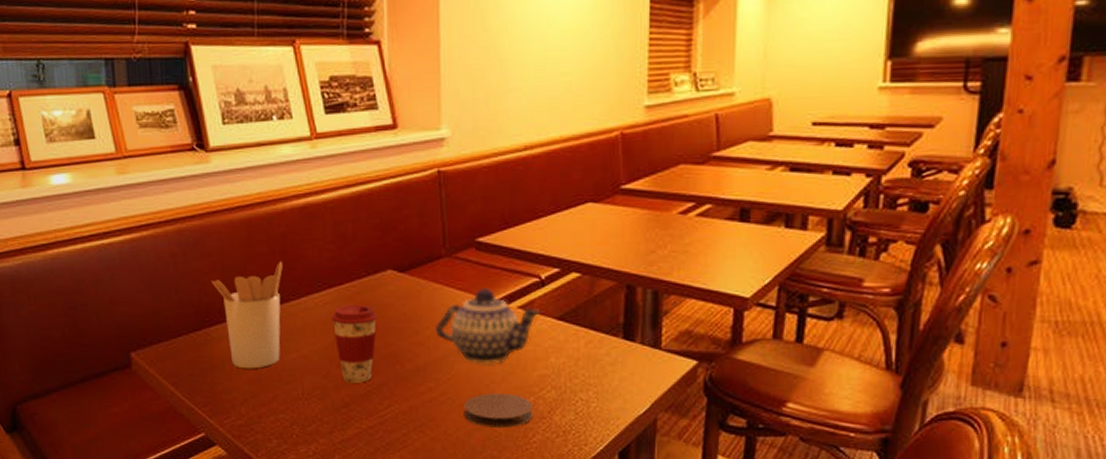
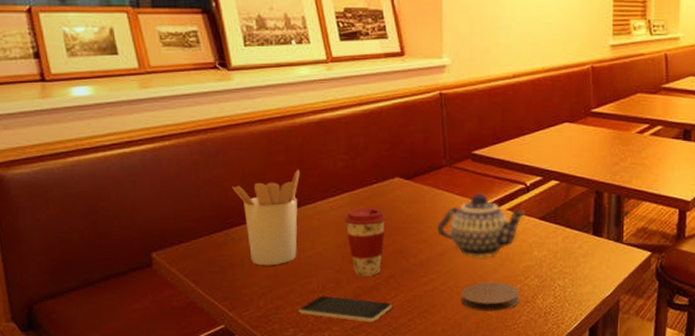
smartphone: none [283,403,385,435] -> present [299,295,392,322]

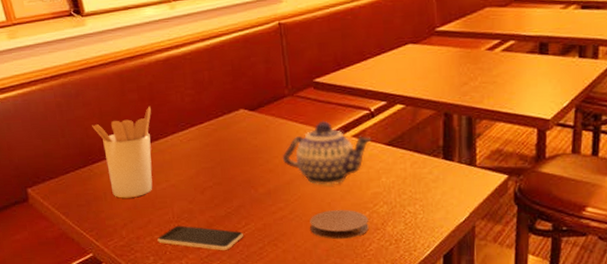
coffee cup: present [344,207,386,276] -> none [194,139,234,206]

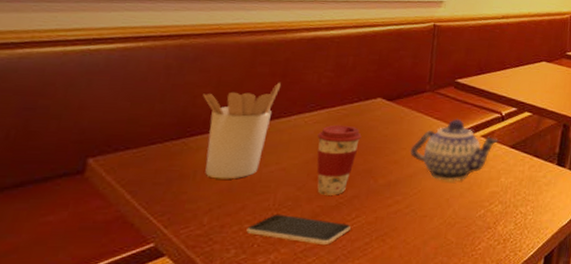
coffee cup: none [194,139,234,206] -> present [316,125,362,195]
coaster: present [310,210,369,240] -> none [423,207,482,237]

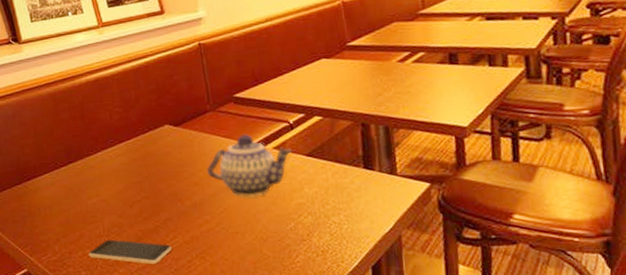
utensil holder: present [203,82,281,179] -> none [27,124,84,213]
coffee cup: present [316,125,362,195] -> none [122,154,160,220]

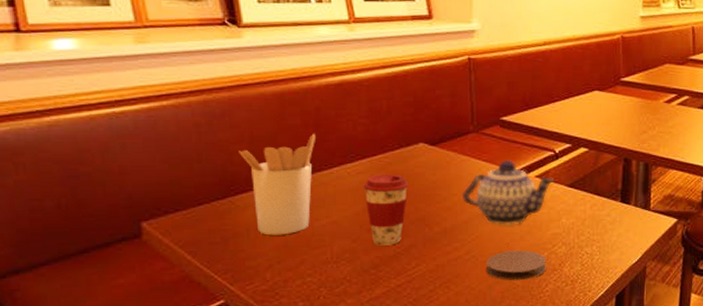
utensil holder: none [27,124,84,213] -> present [239,133,315,235]
smartphone: present [89,239,172,264] -> none [310,266,412,294]
coffee cup: none [122,154,160,220] -> present [363,174,409,246]
coaster: none [236,221,295,252] -> present [486,250,546,281]

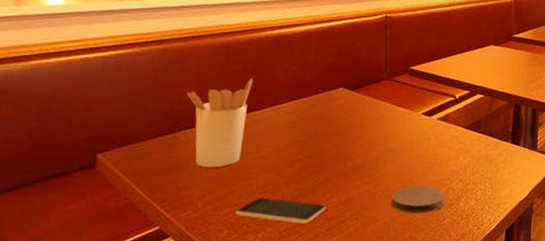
smartphone: none [310,266,412,294] -> present [236,197,326,224]
coffee cup: present [363,174,409,246] -> none [289,114,329,179]
teapot: present [461,159,556,225] -> none [373,103,455,162]

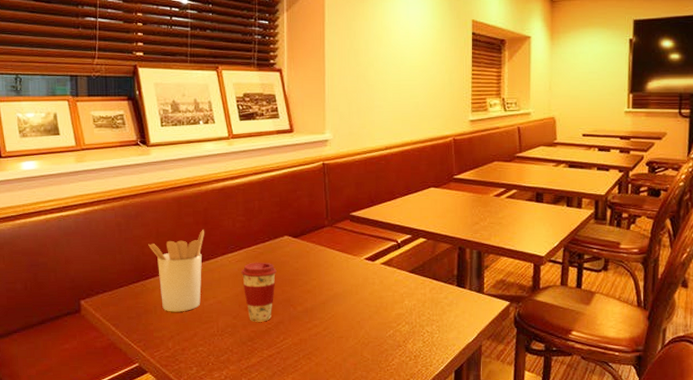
smartphone: present [236,197,326,224] -> none [201,338,281,362]
coffee cup: none [289,114,329,179] -> present [241,262,277,322]
coaster: present [391,186,444,214] -> none [341,328,392,355]

